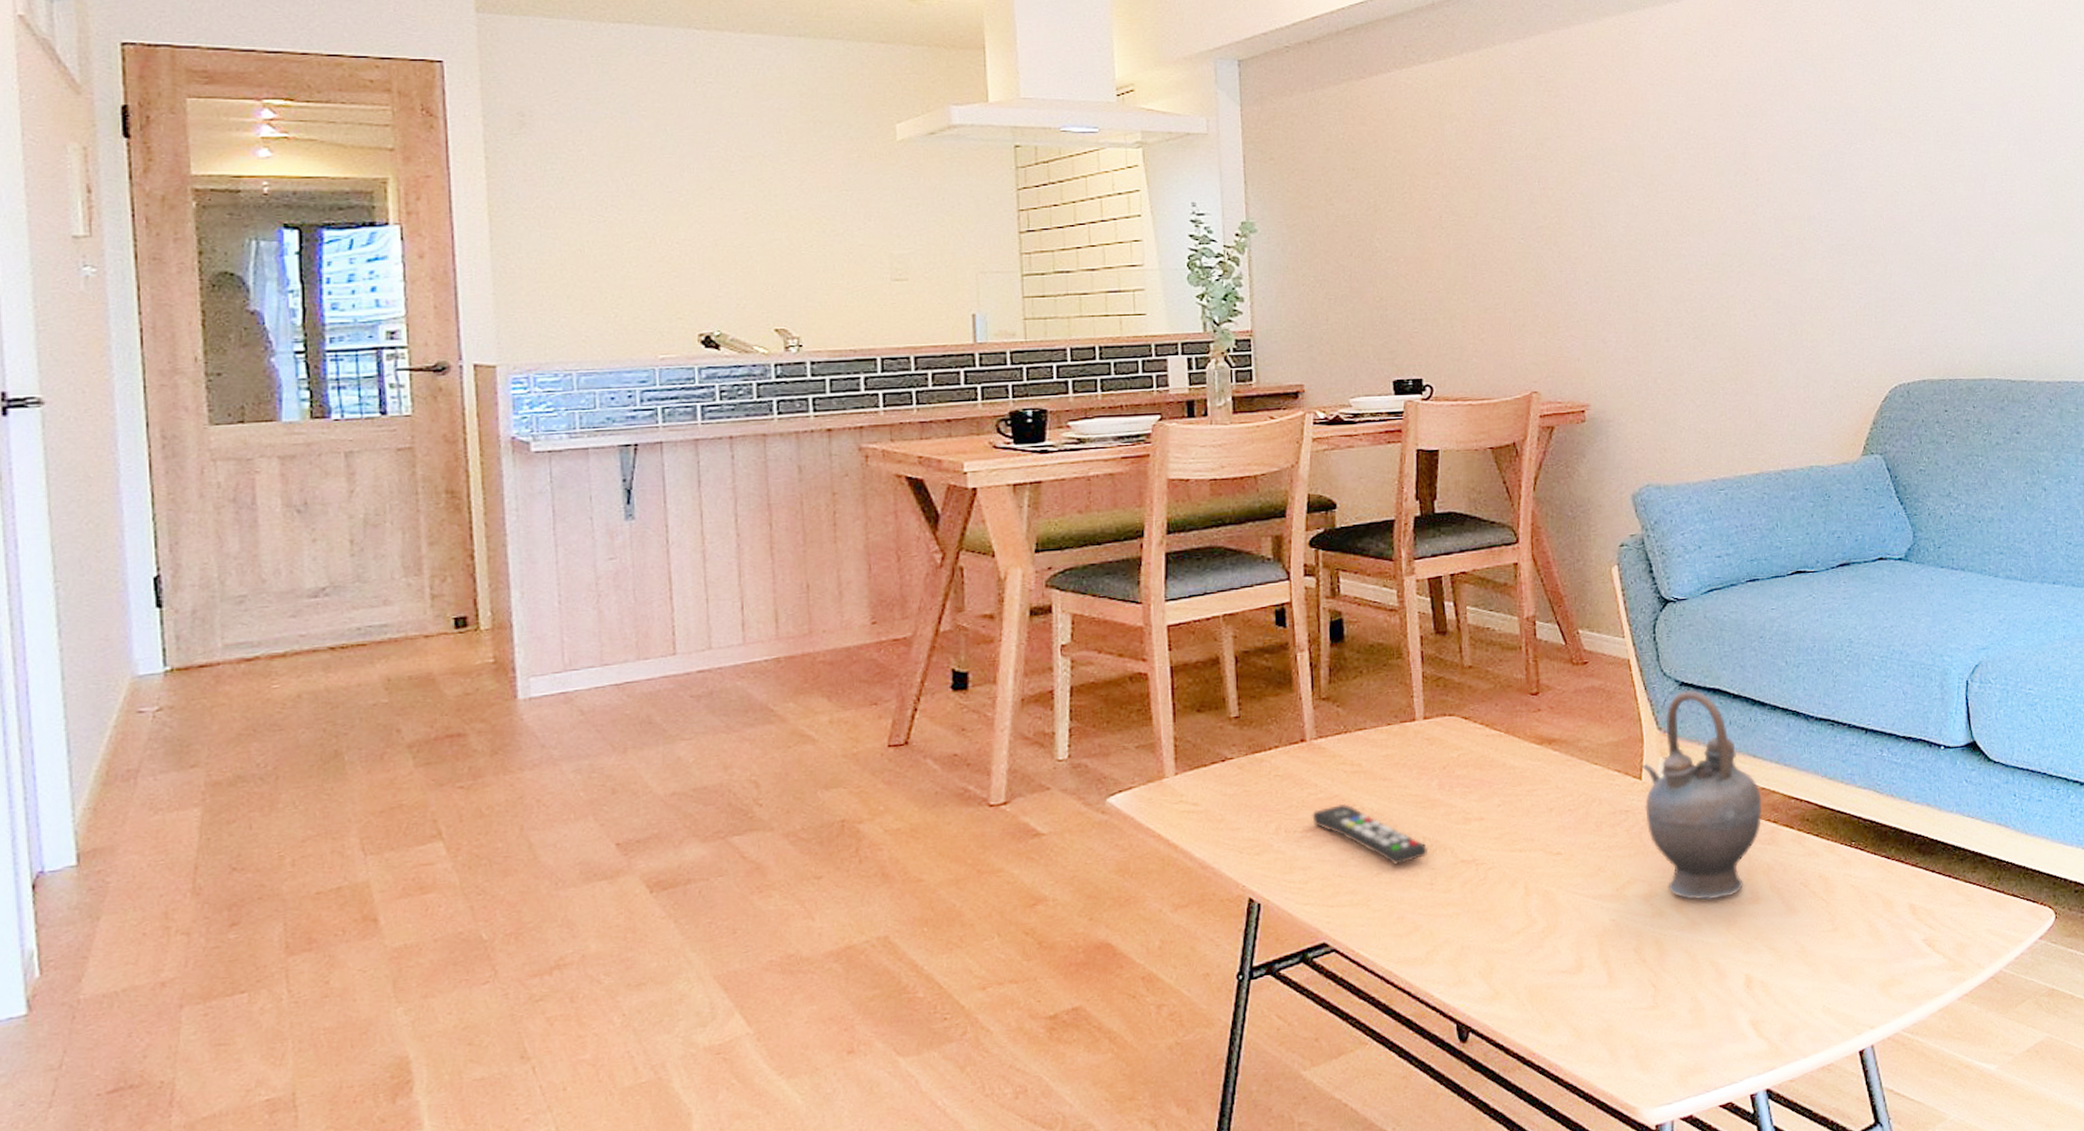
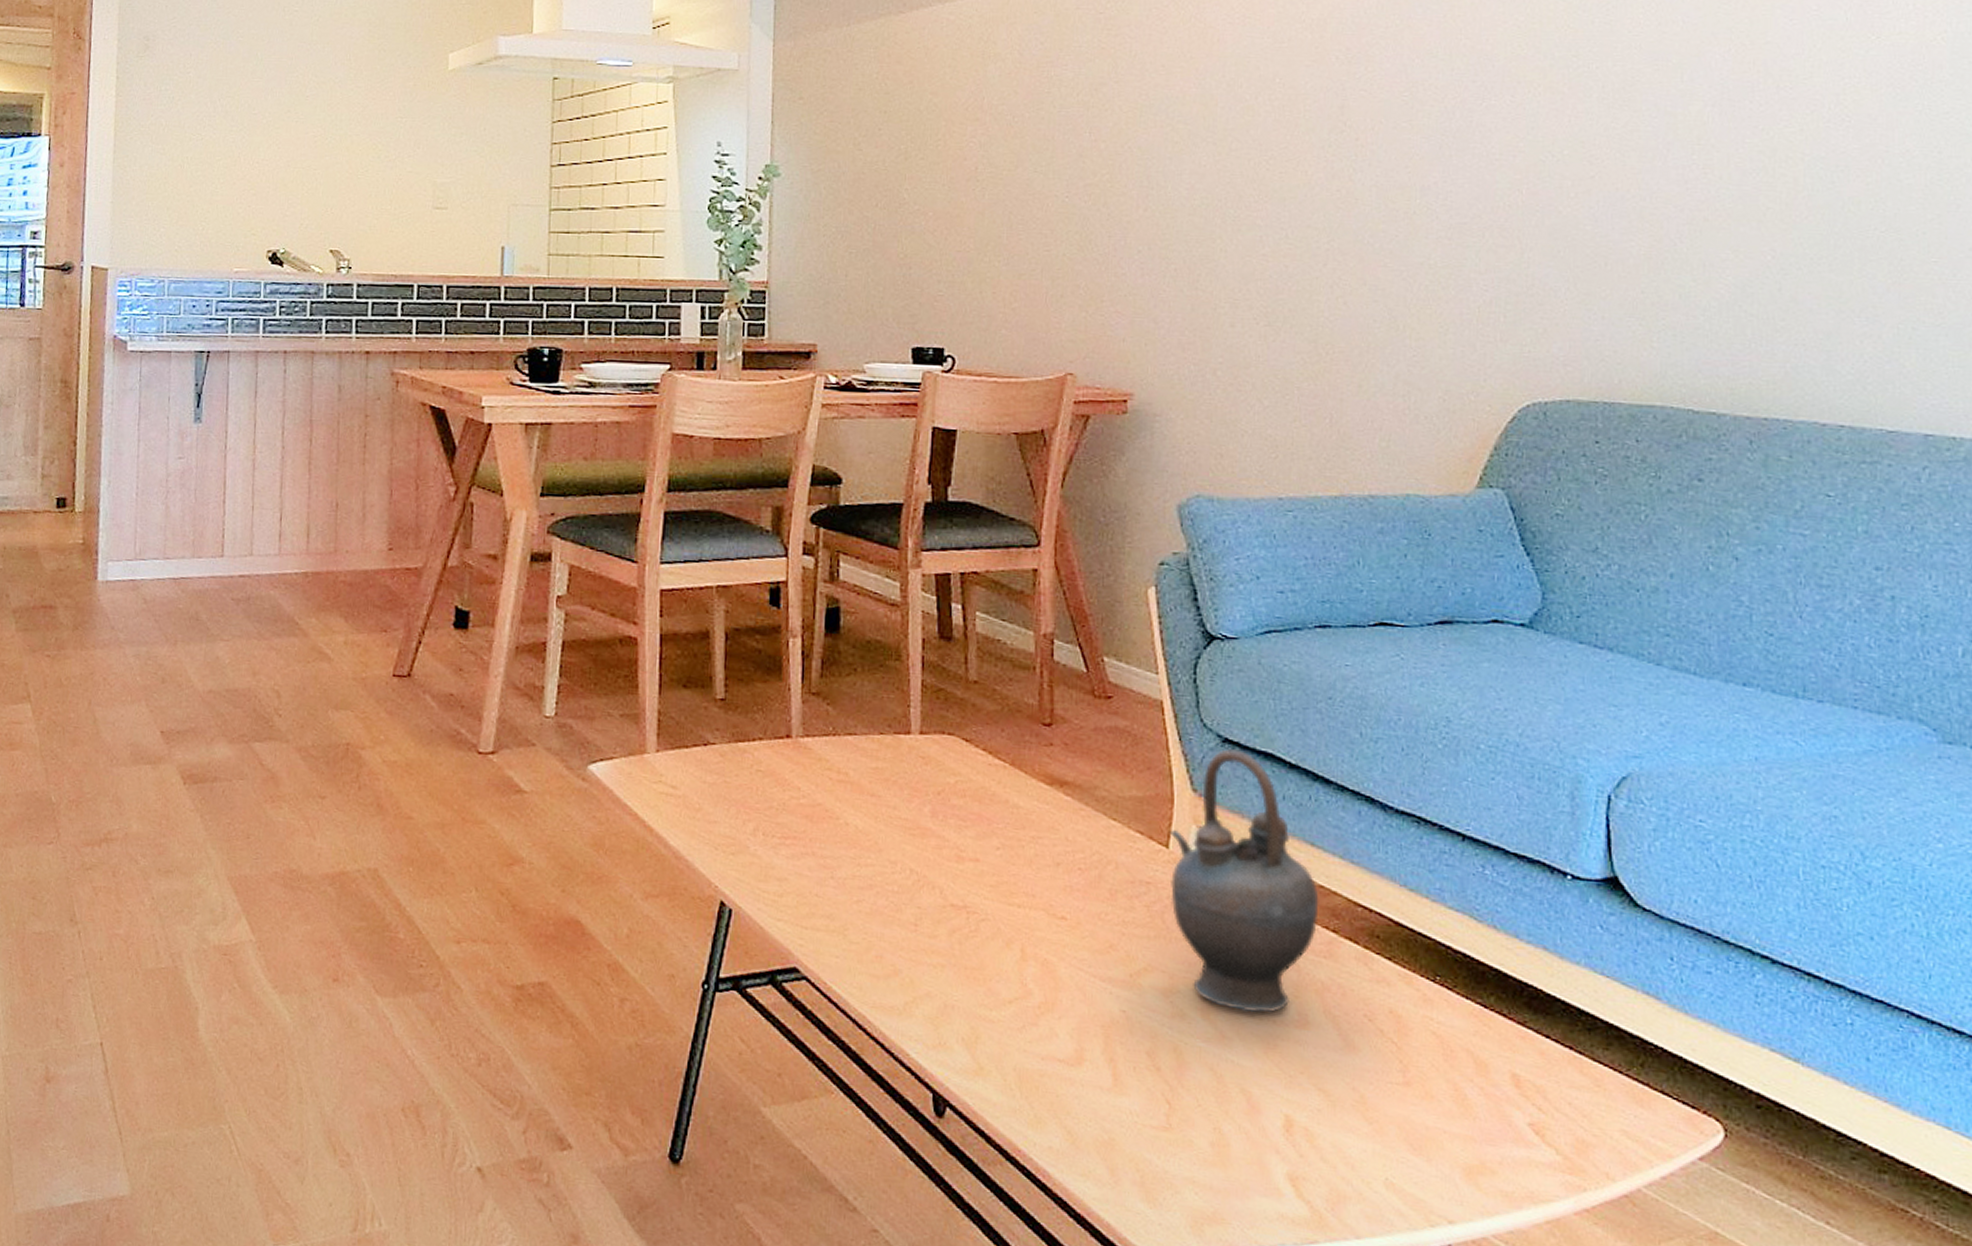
remote control: present [1312,803,1428,865] -> none [792,814,915,895]

